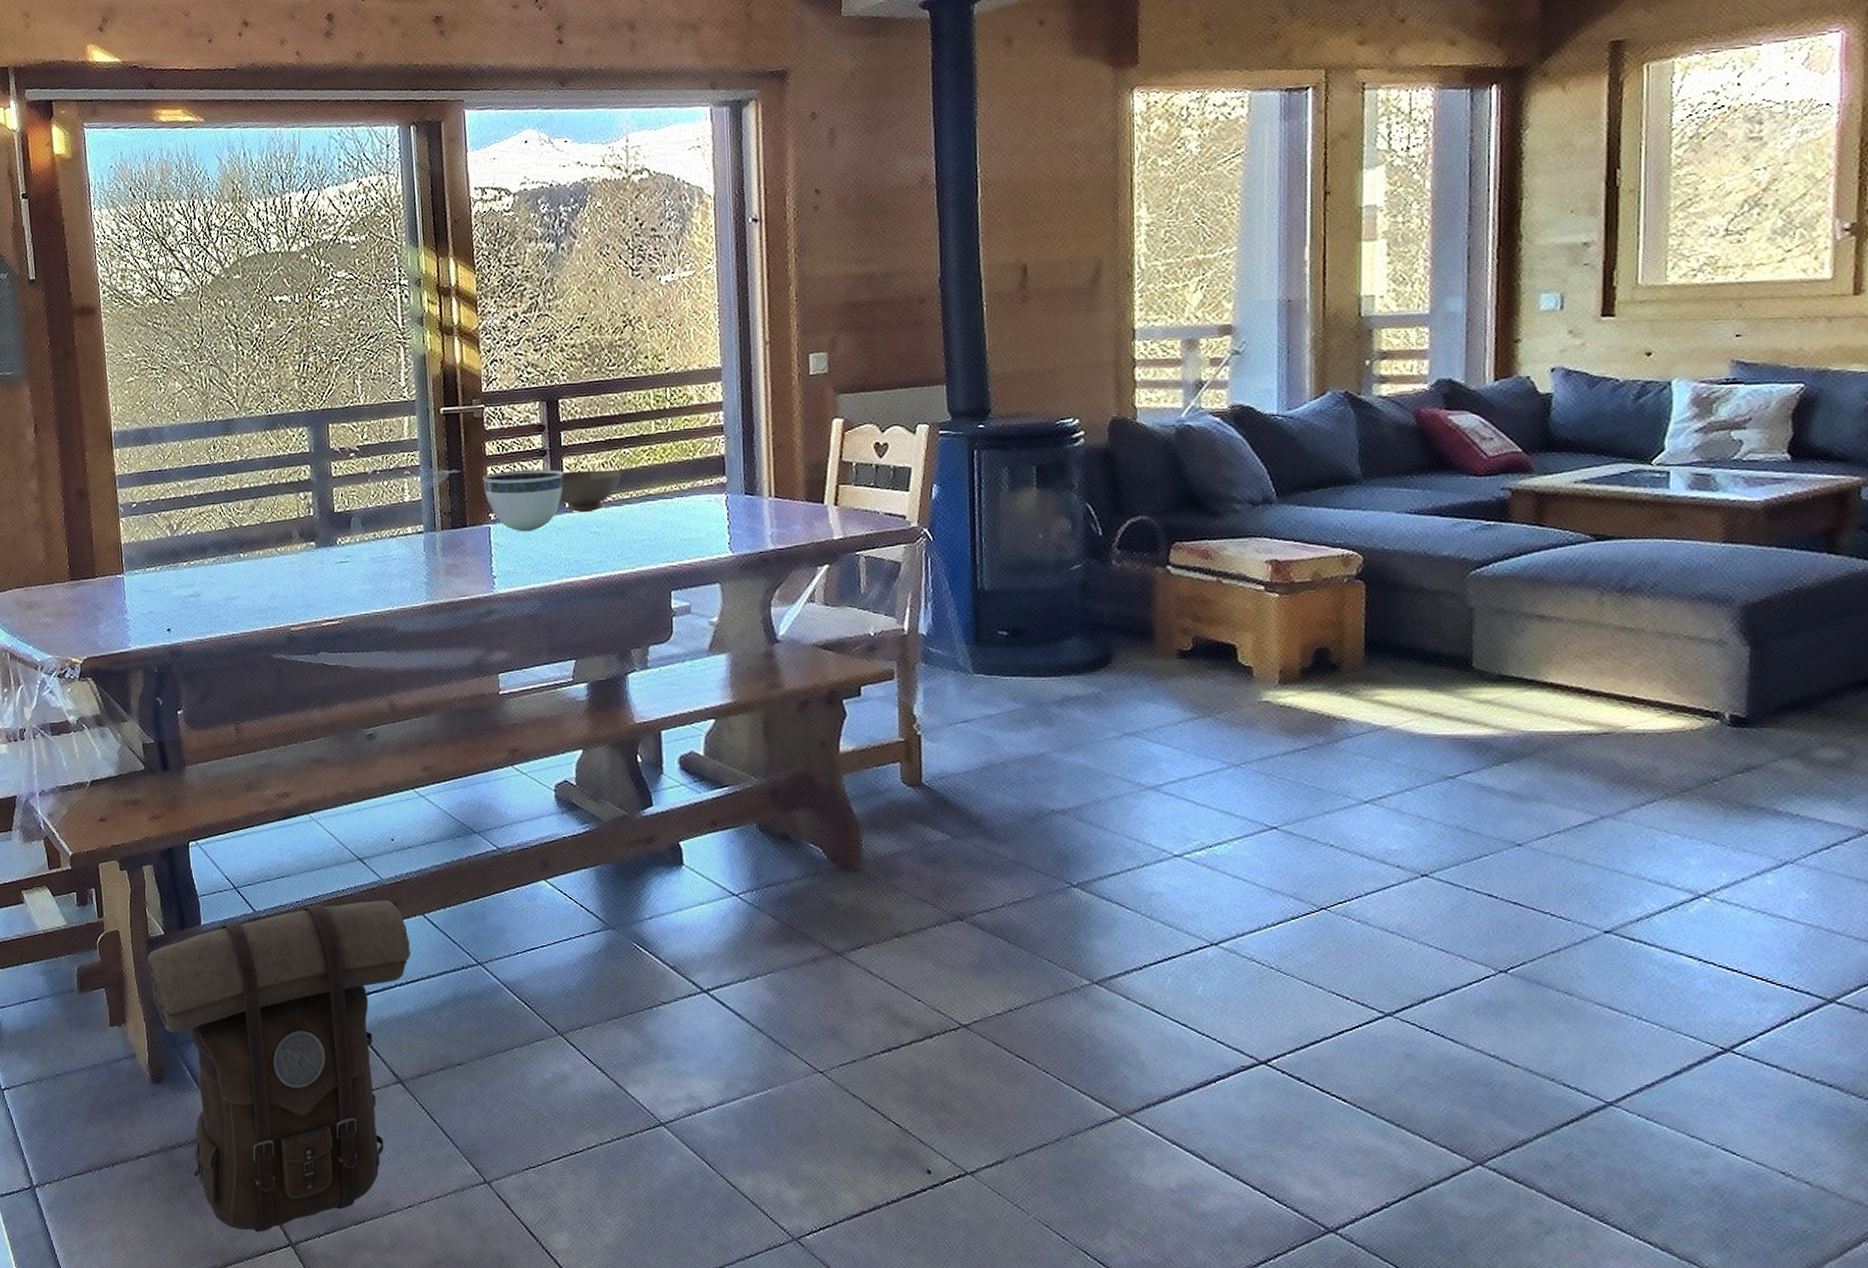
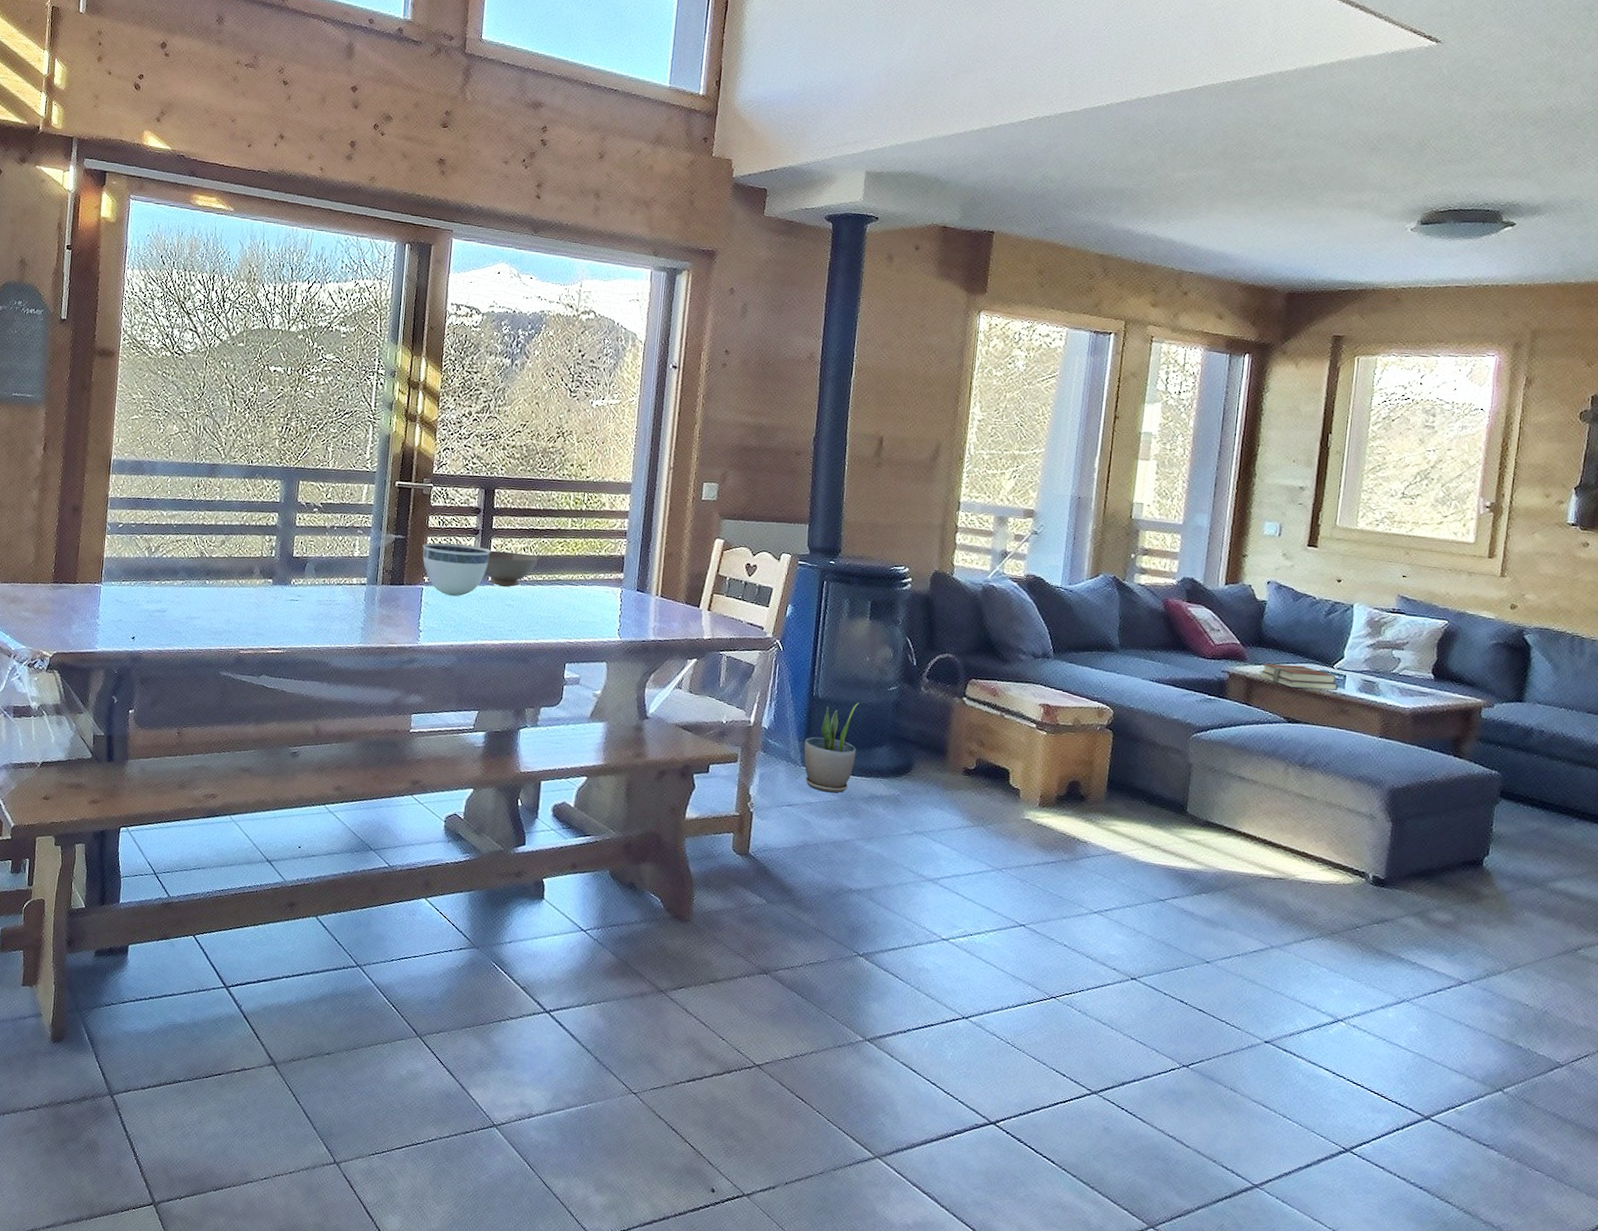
backpack: present [147,900,411,1233] -> none [65,896,301,1190]
potted plant: none [973,589,1040,700] -> present [804,702,859,793]
books: none [1552,467,1660,497] -> present [1259,663,1338,691]

